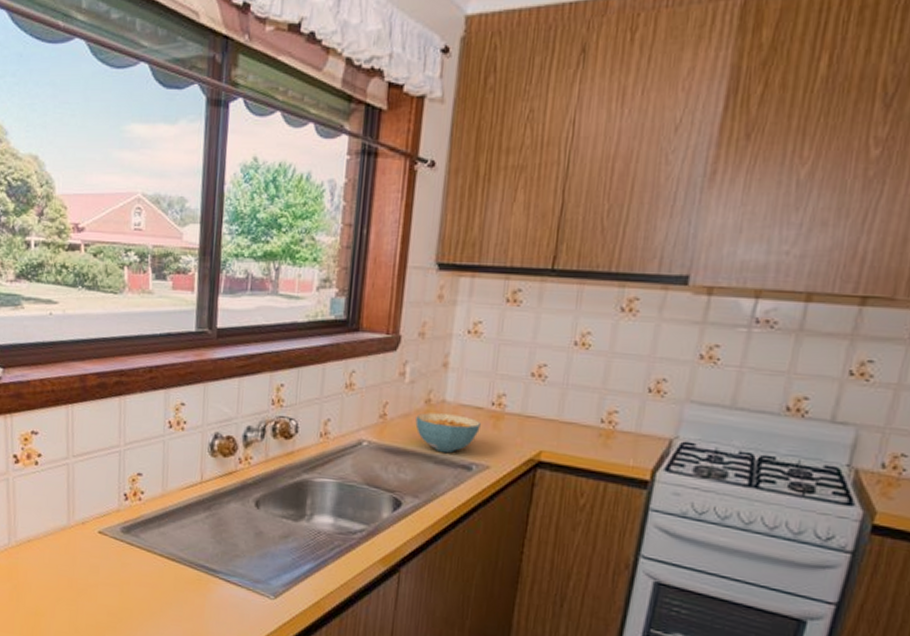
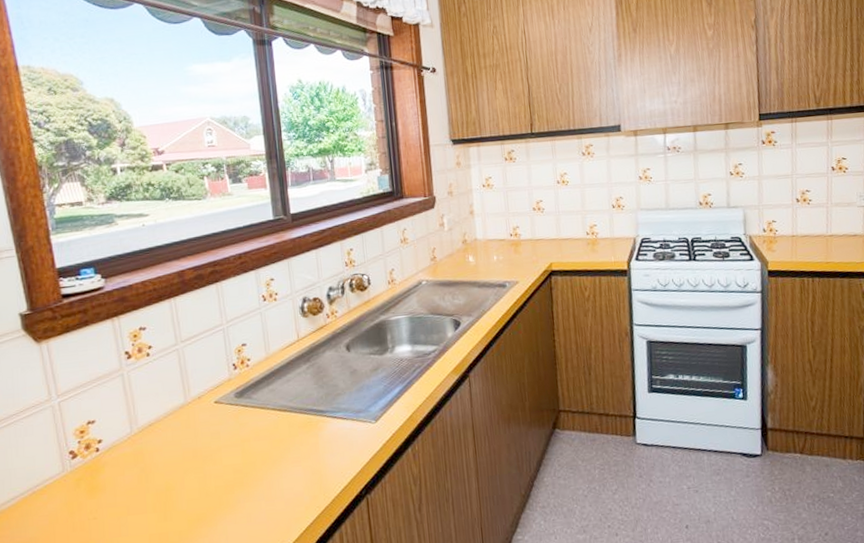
cereal bowl: present [415,412,481,454] -> none [458,248,506,278]

